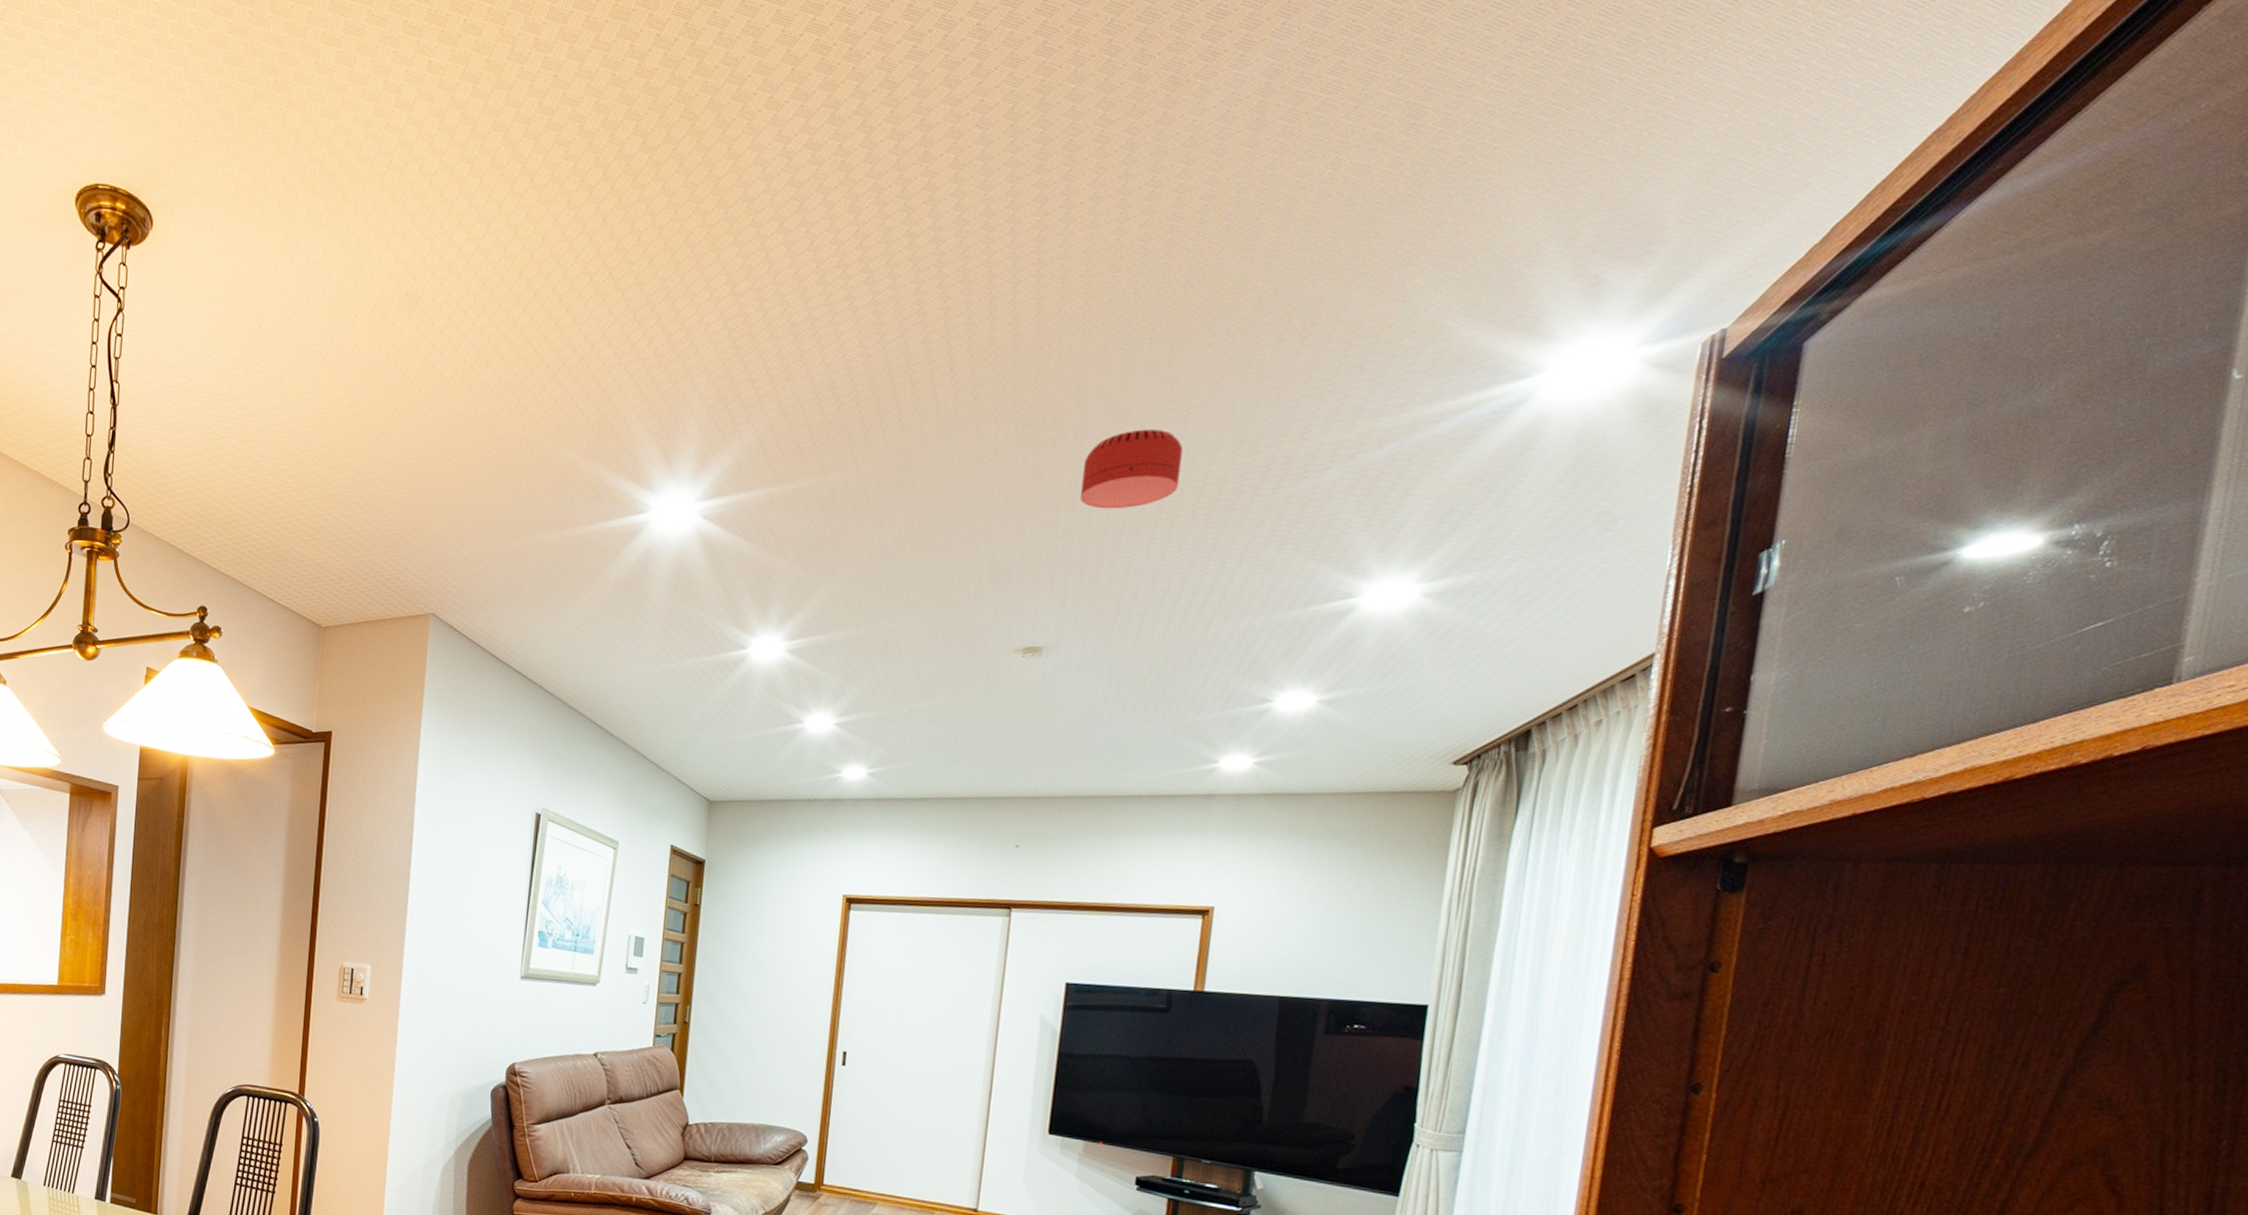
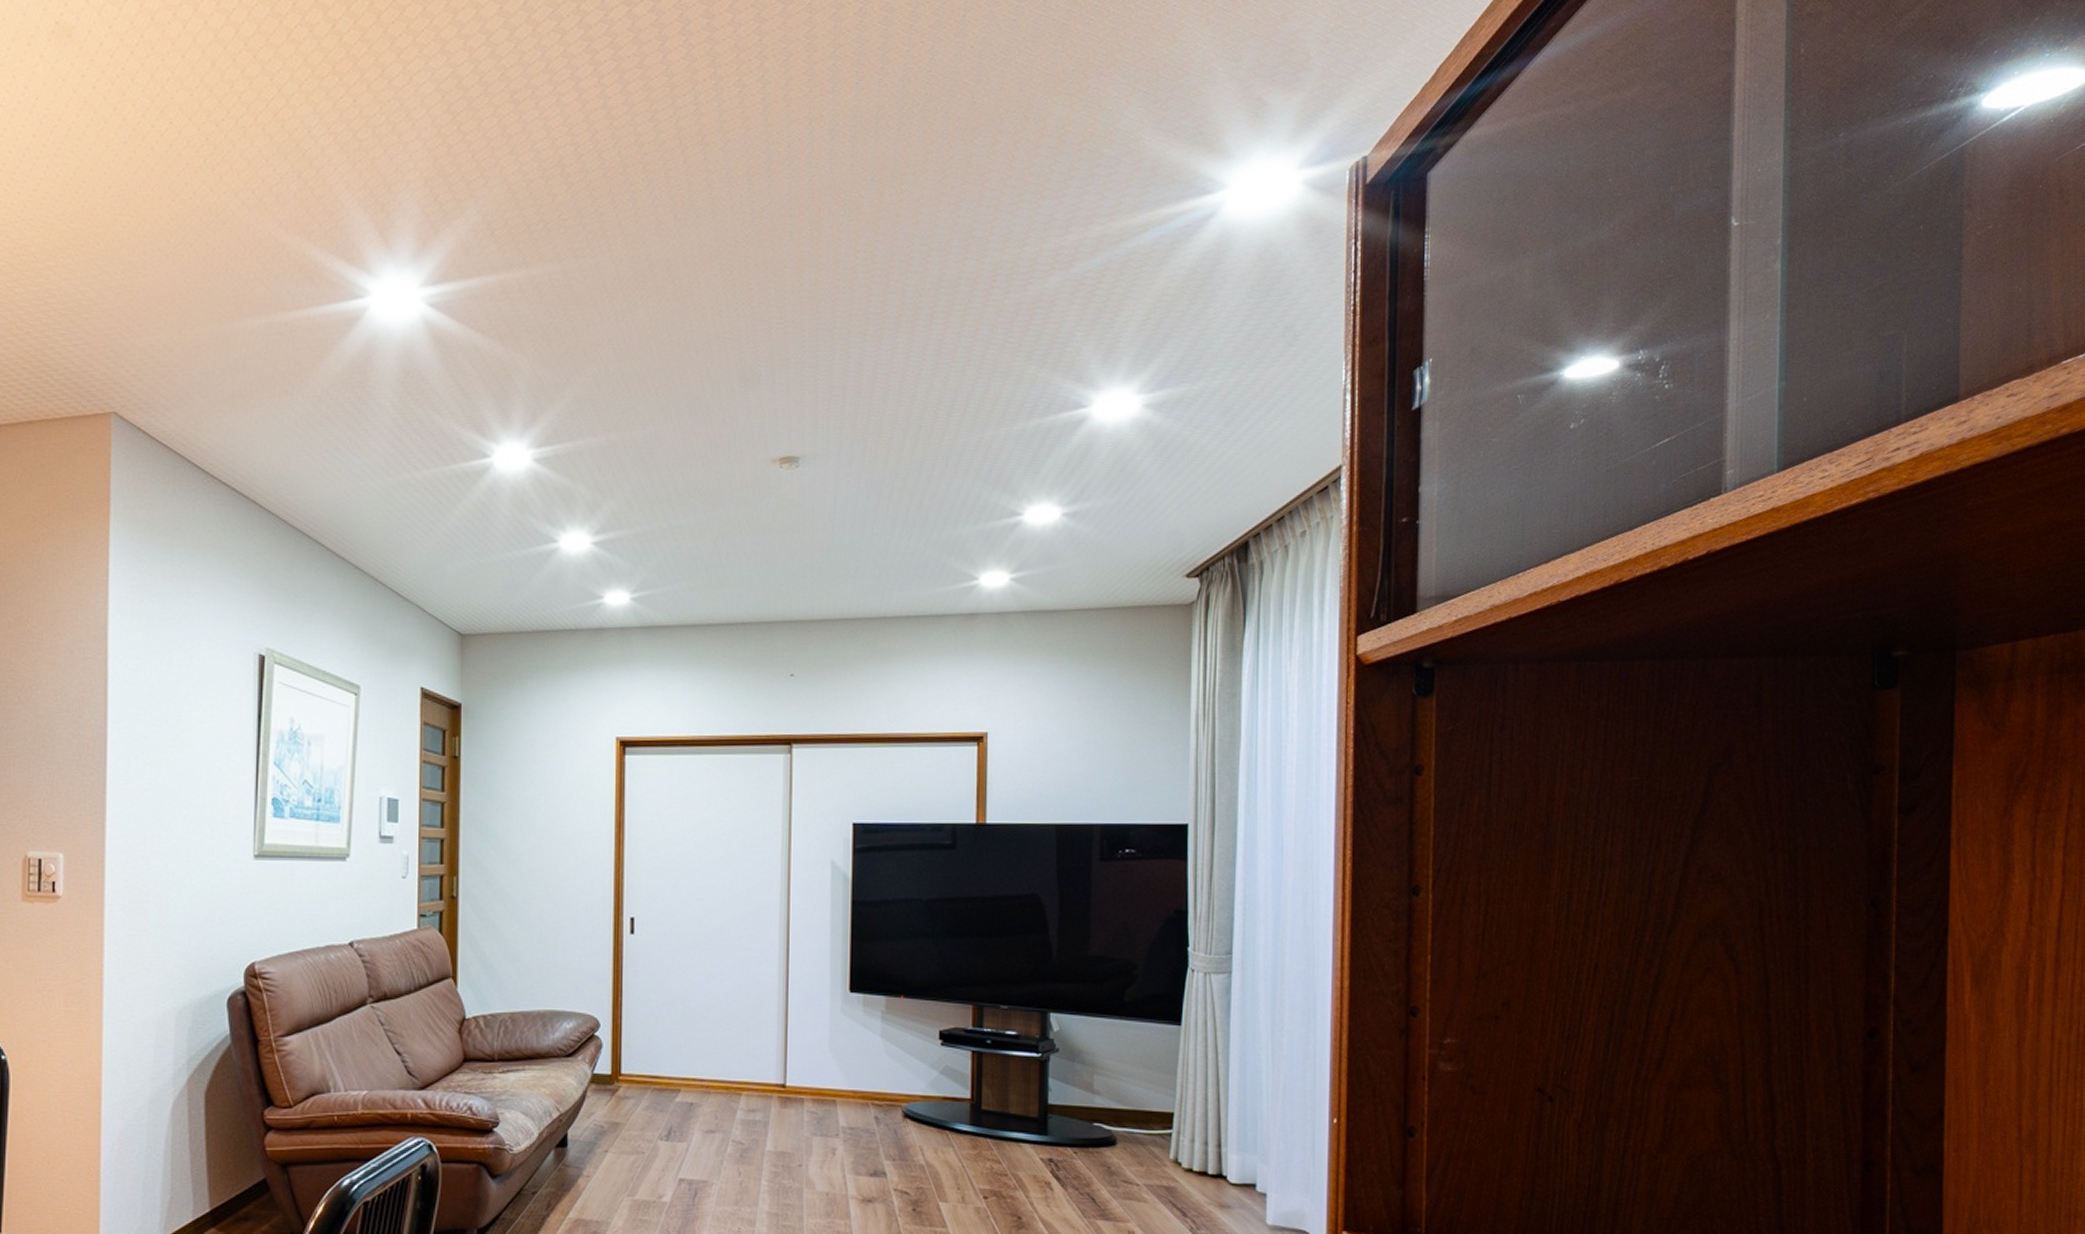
smoke detector: present [1079,429,1184,509] -> none [822,227,917,310]

